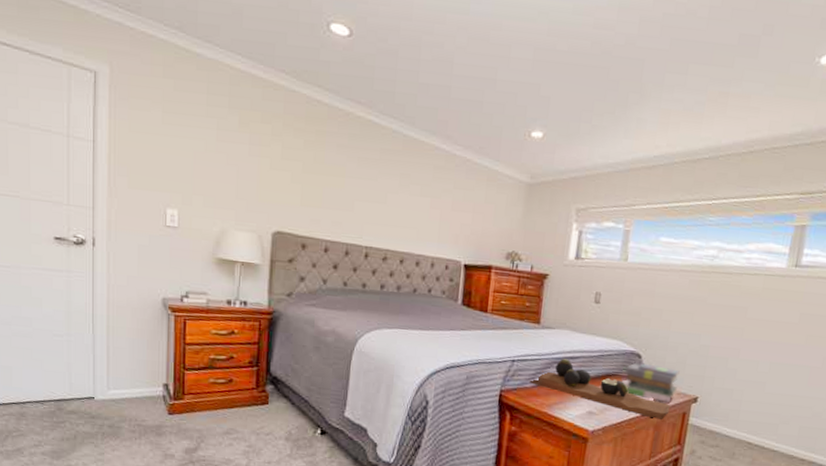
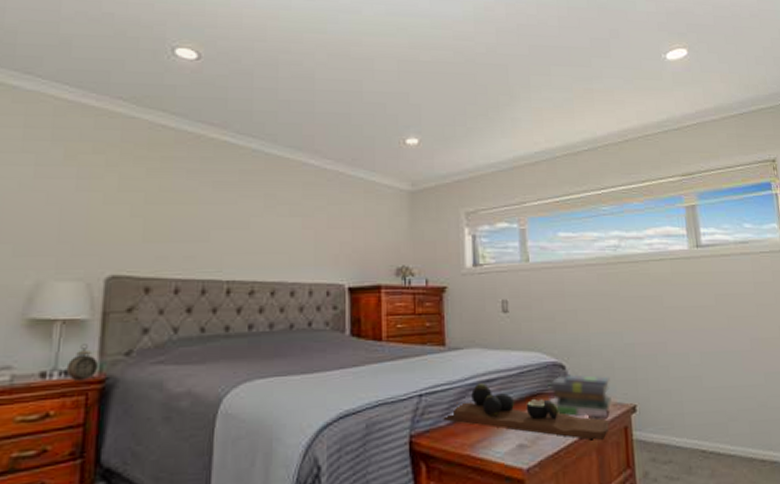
alarm clock: none [245,283,269,311] -> present [66,344,99,383]

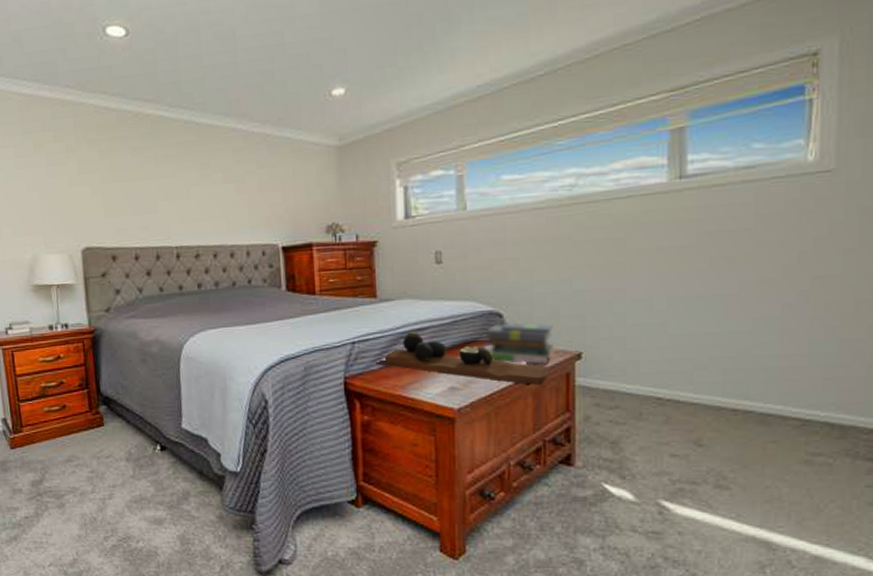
alarm clock: present [66,344,99,383] -> none [65,303,89,333]

